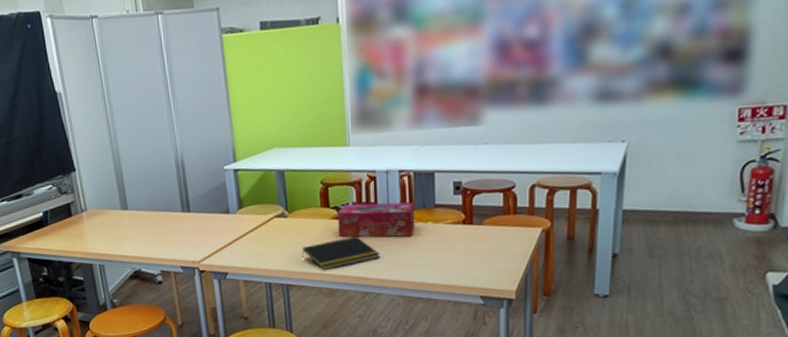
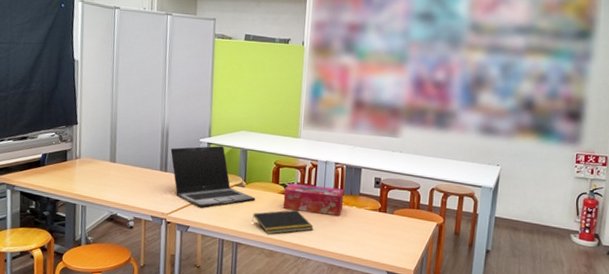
laptop: none [190,171,303,250] -> present [170,146,256,208]

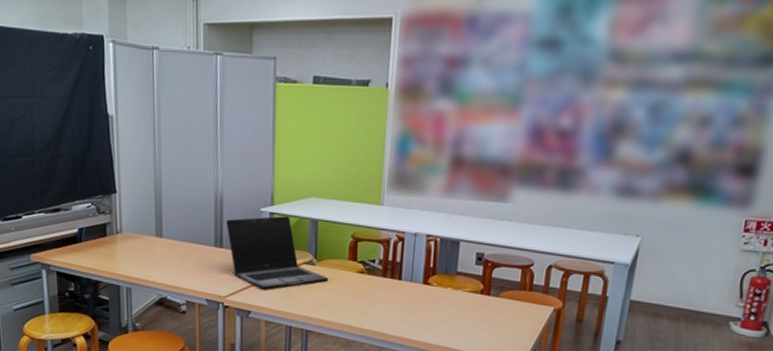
notepad: present [252,209,314,234] -> none [325,291,399,321]
tissue box: present [282,183,345,216] -> none [361,260,438,299]

